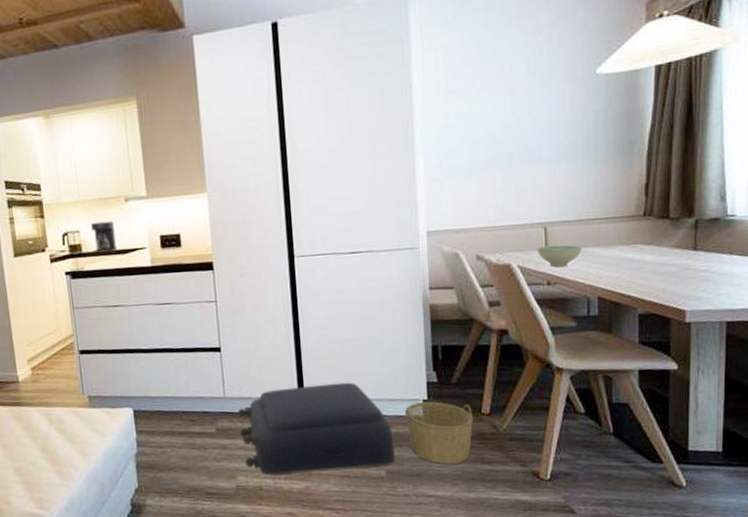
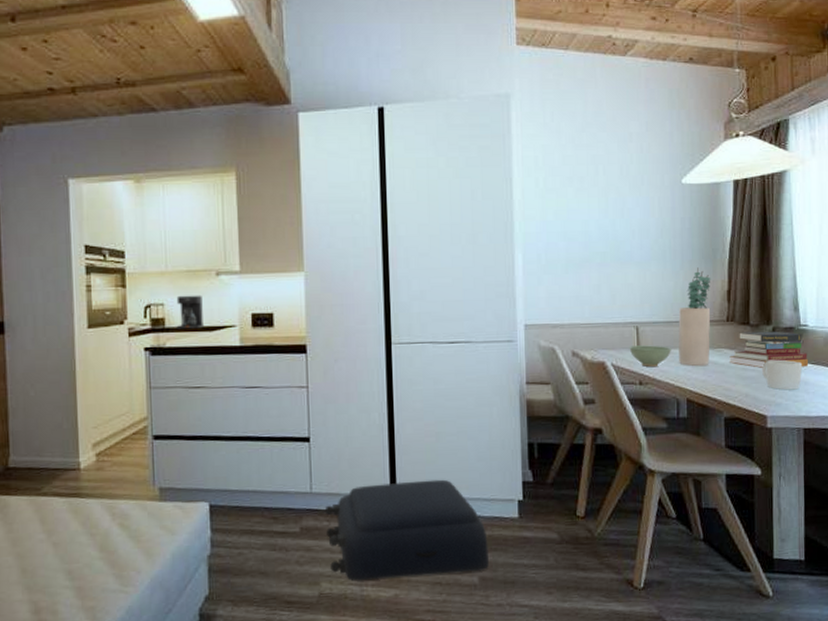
basket: present [405,401,474,465] -> none [500,502,569,571]
vase: none [590,162,628,264] -> present [678,267,711,367]
books: none [646,223,735,263] -> present [729,331,809,368]
mug: none [682,252,727,284] -> present [762,359,802,390]

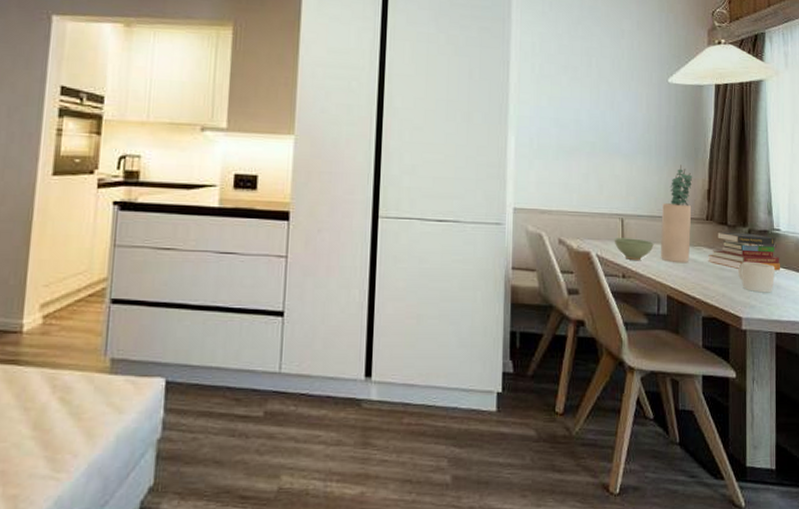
coffee maker: present [176,295,205,329] -> none [151,148,183,186]
suitcase: present [326,479,489,580] -> none [292,365,464,474]

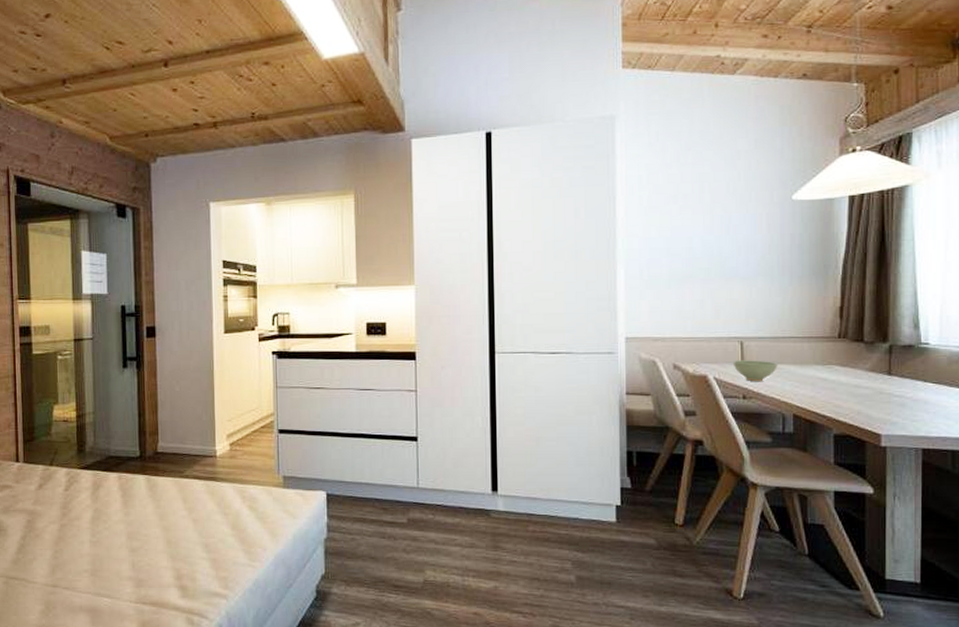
vase: present [661,165,693,264] -> none [785,283,822,383]
books: present [708,232,781,271] -> none [841,348,930,386]
mug: present [738,261,775,293] -> none [877,377,921,409]

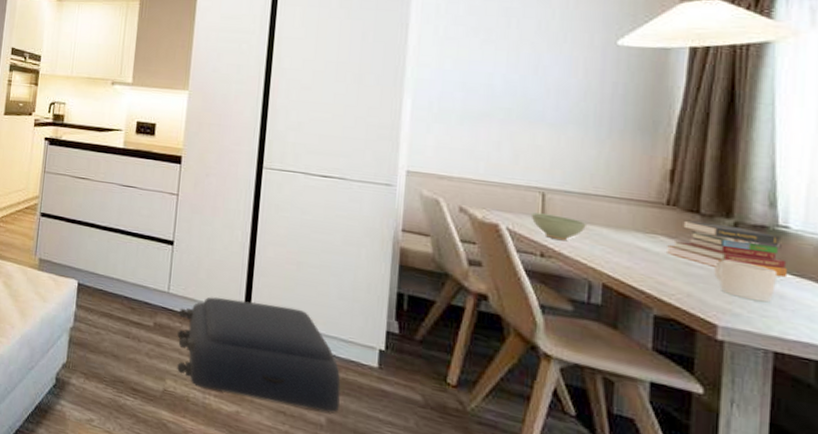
suitcase: none [431,481,586,571] -> present [177,297,341,413]
books: none [841,348,930,386] -> present [667,220,788,278]
mug: none [877,377,921,409] -> present [714,259,776,303]

